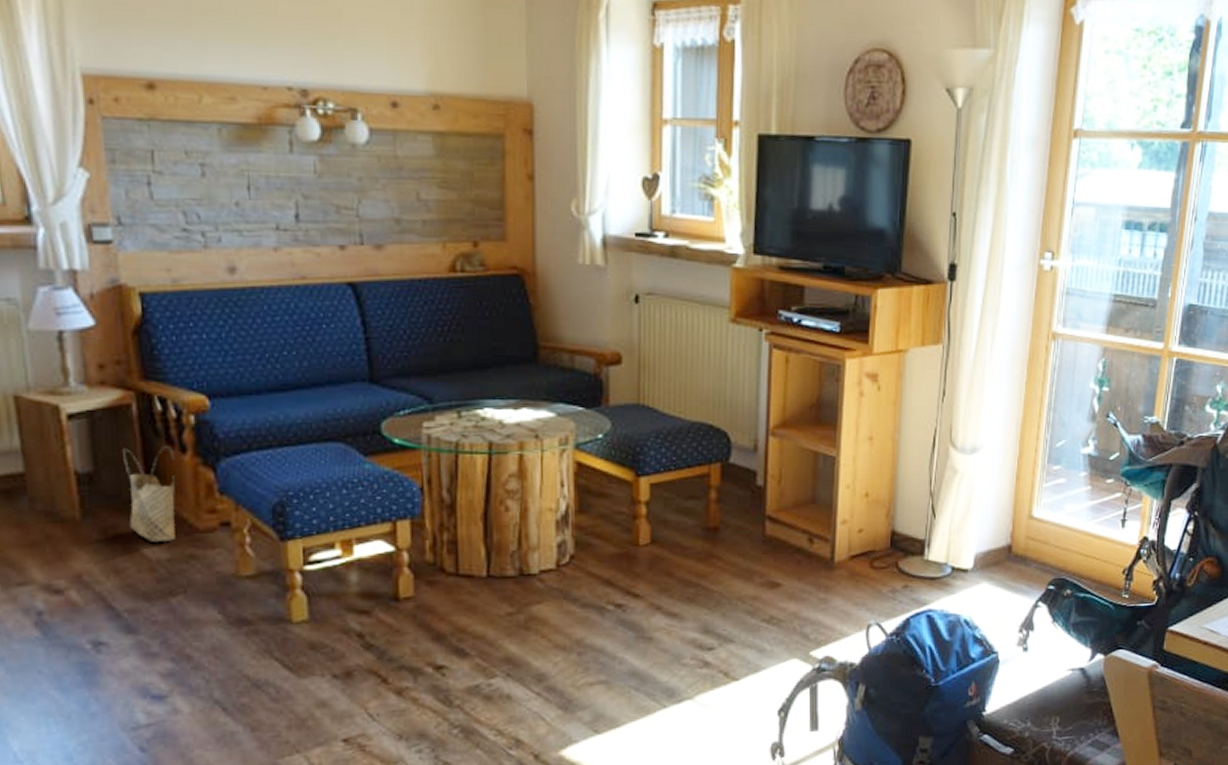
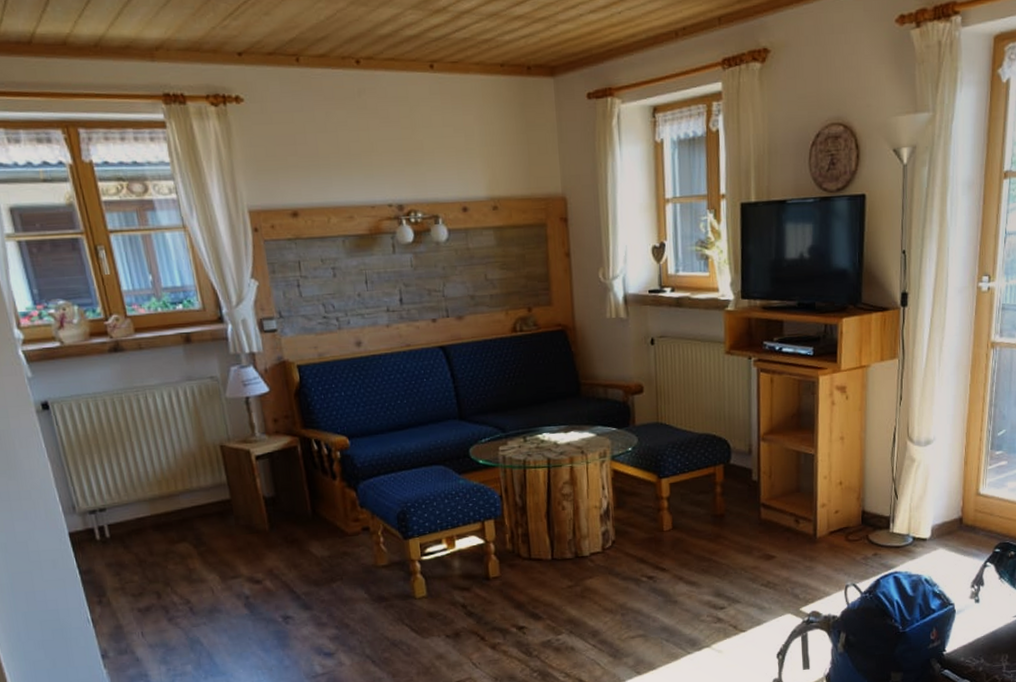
woven basket: present [123,445,175,542] -> none [294,474,333,544]

